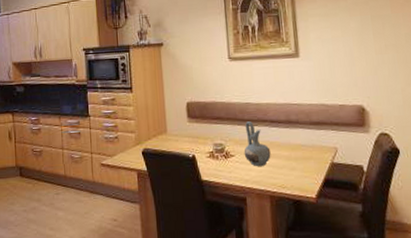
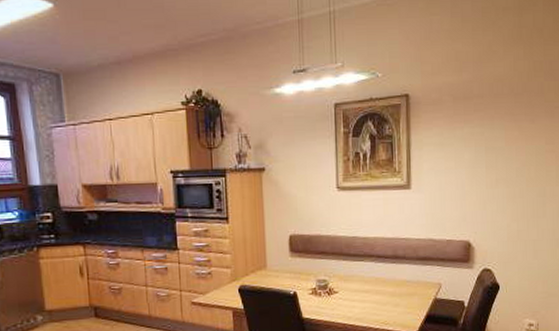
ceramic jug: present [244,121,271,166] -> none [348,256,376,303]

